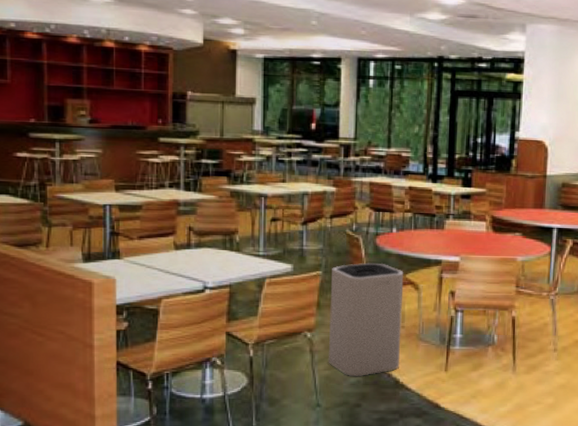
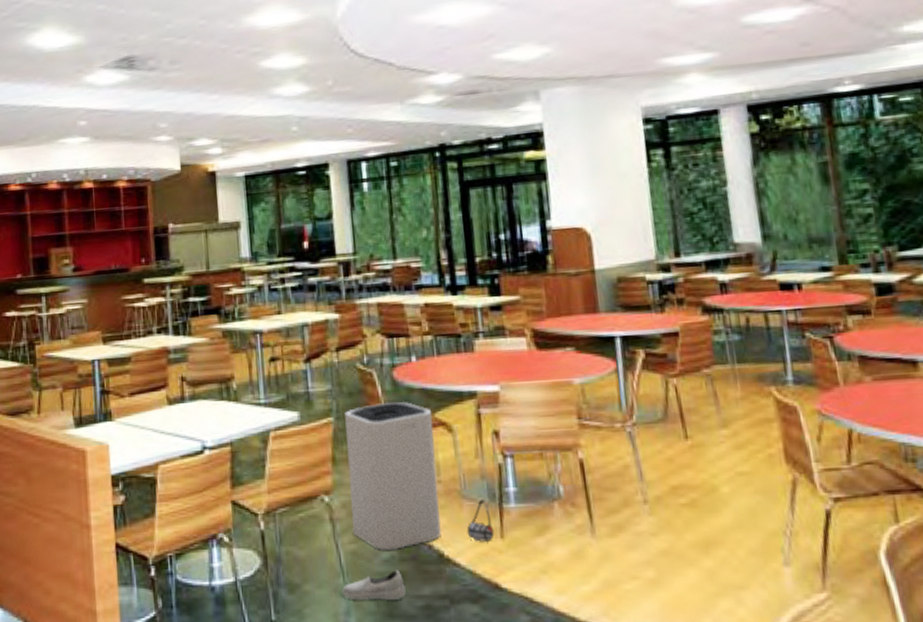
shoe: none [314,391,366,413] -> present [342,570,406,601]
bag: none [419,342,441,373] -> present [466,499,495,542]

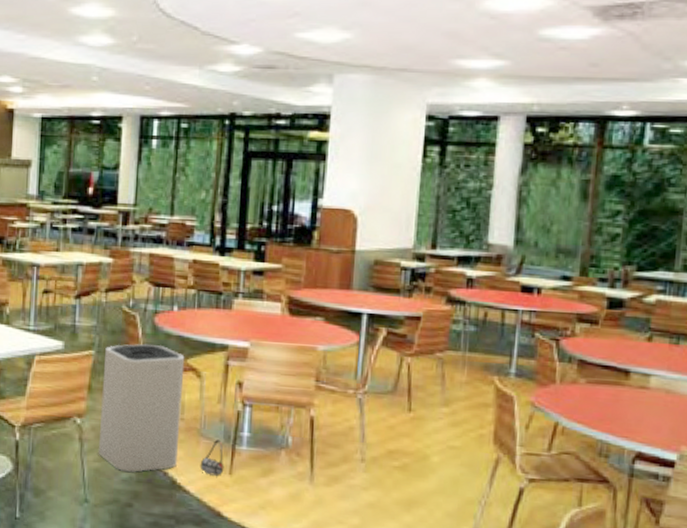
shoe: present [342,570,406,601] -> none [82,489,138,514]

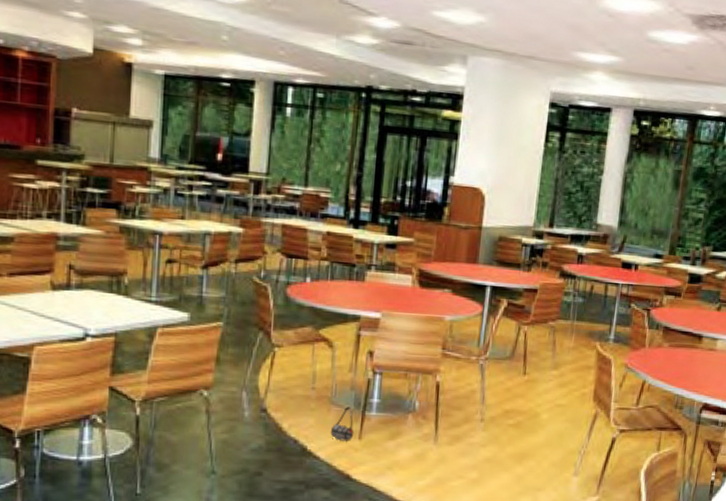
trash can: present [98,343,185,473] -> none [226,314,317,443]

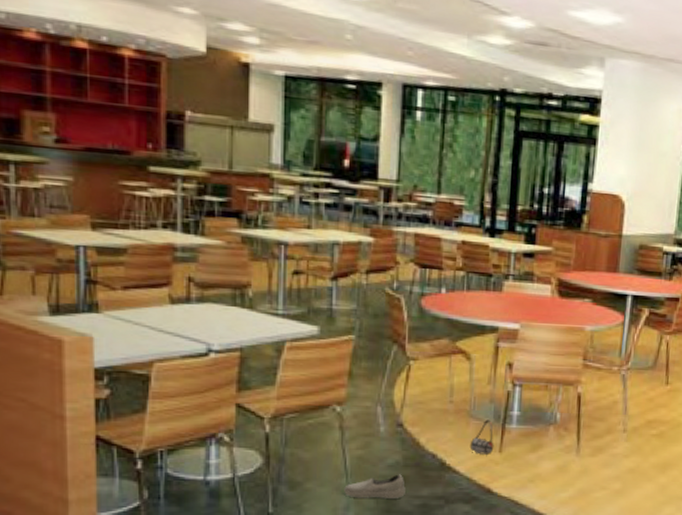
shoe: none [209,458,268,483] -> present [344,474,405,498]

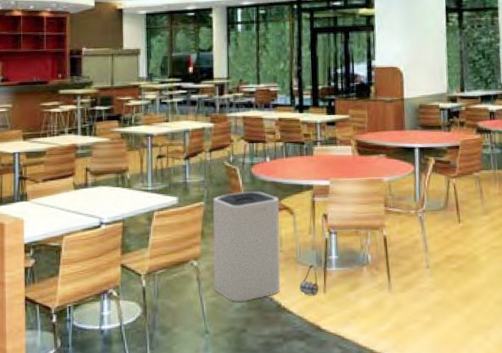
shoe: present [344,474,405,498] -> none [203,317,251,340]
trash can: none [361,327,454,458] -> present [212,190,281,303]

